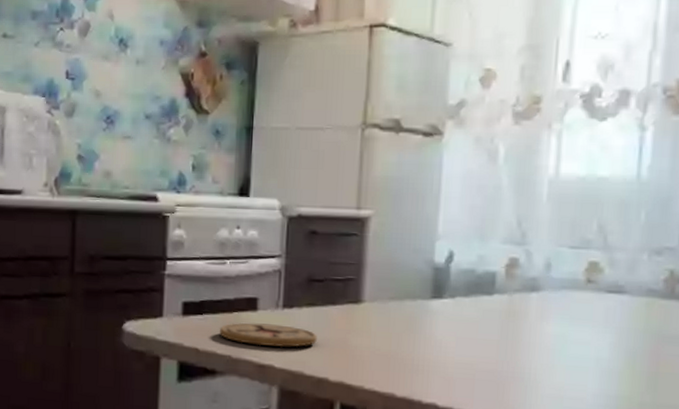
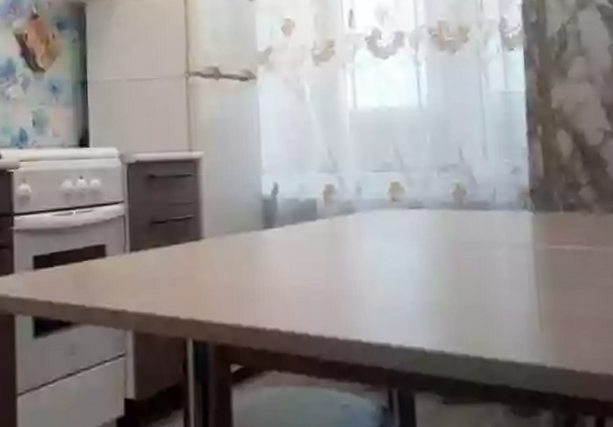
coaster: present [219,323,317,348] -> none [70,269,165,292]

